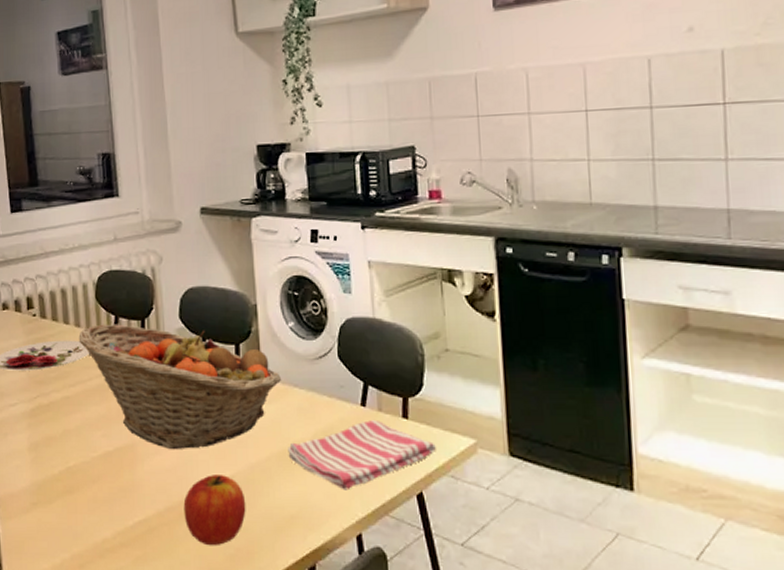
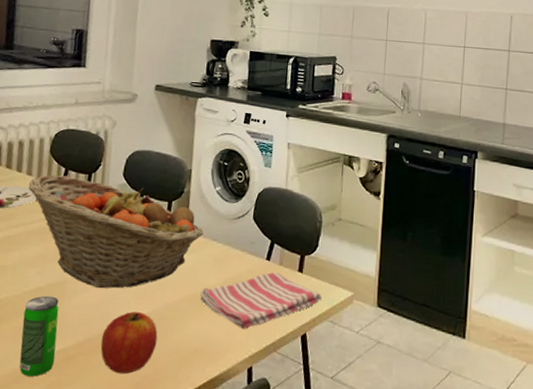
beverage can: none [96,461,137,551] -> present [19,295,59,377]

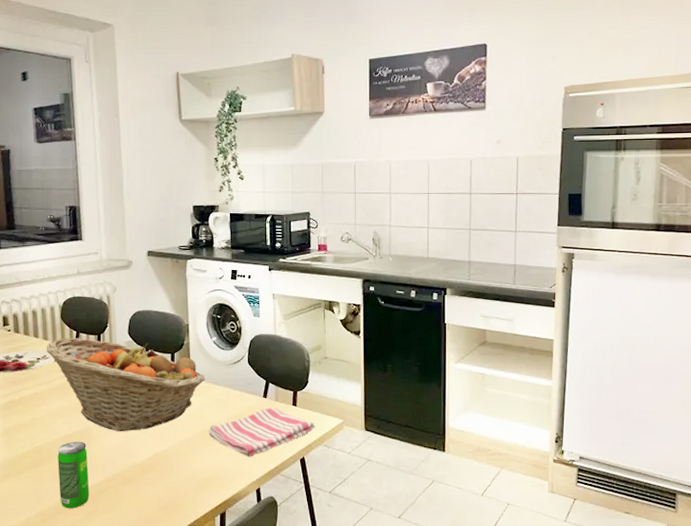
apple: present [100,312,158,374] -> none [127,449,175,502]

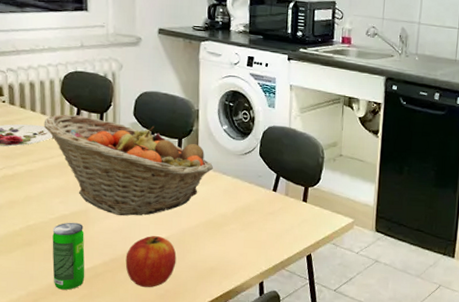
apple: none [127,449,175,502] -> present [125,236,177,288]
dish towel: present [208,408,315,458] -> none [213,202,325,251]

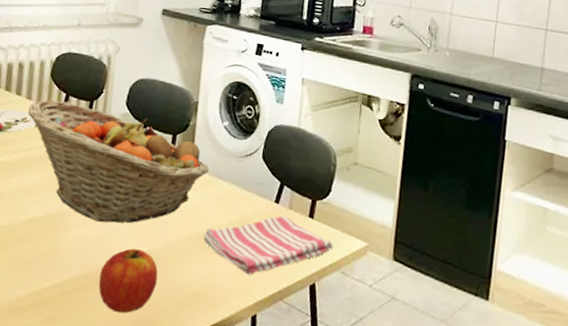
beverage can: present [52,222,85,290] -> none [15,226,57,310]
dish towel: none [213,202,325,251] -> present [203,216,333,276]

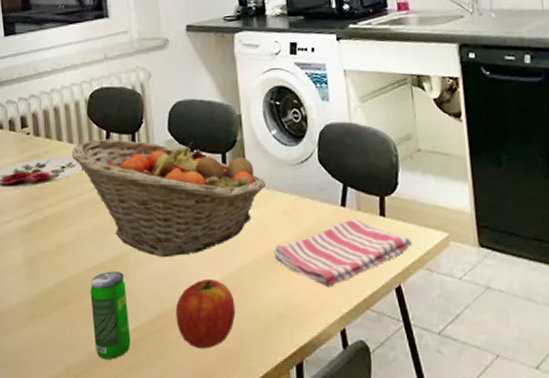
beverage can: none [15,226,57,310] -> present [90,271,131,359]

